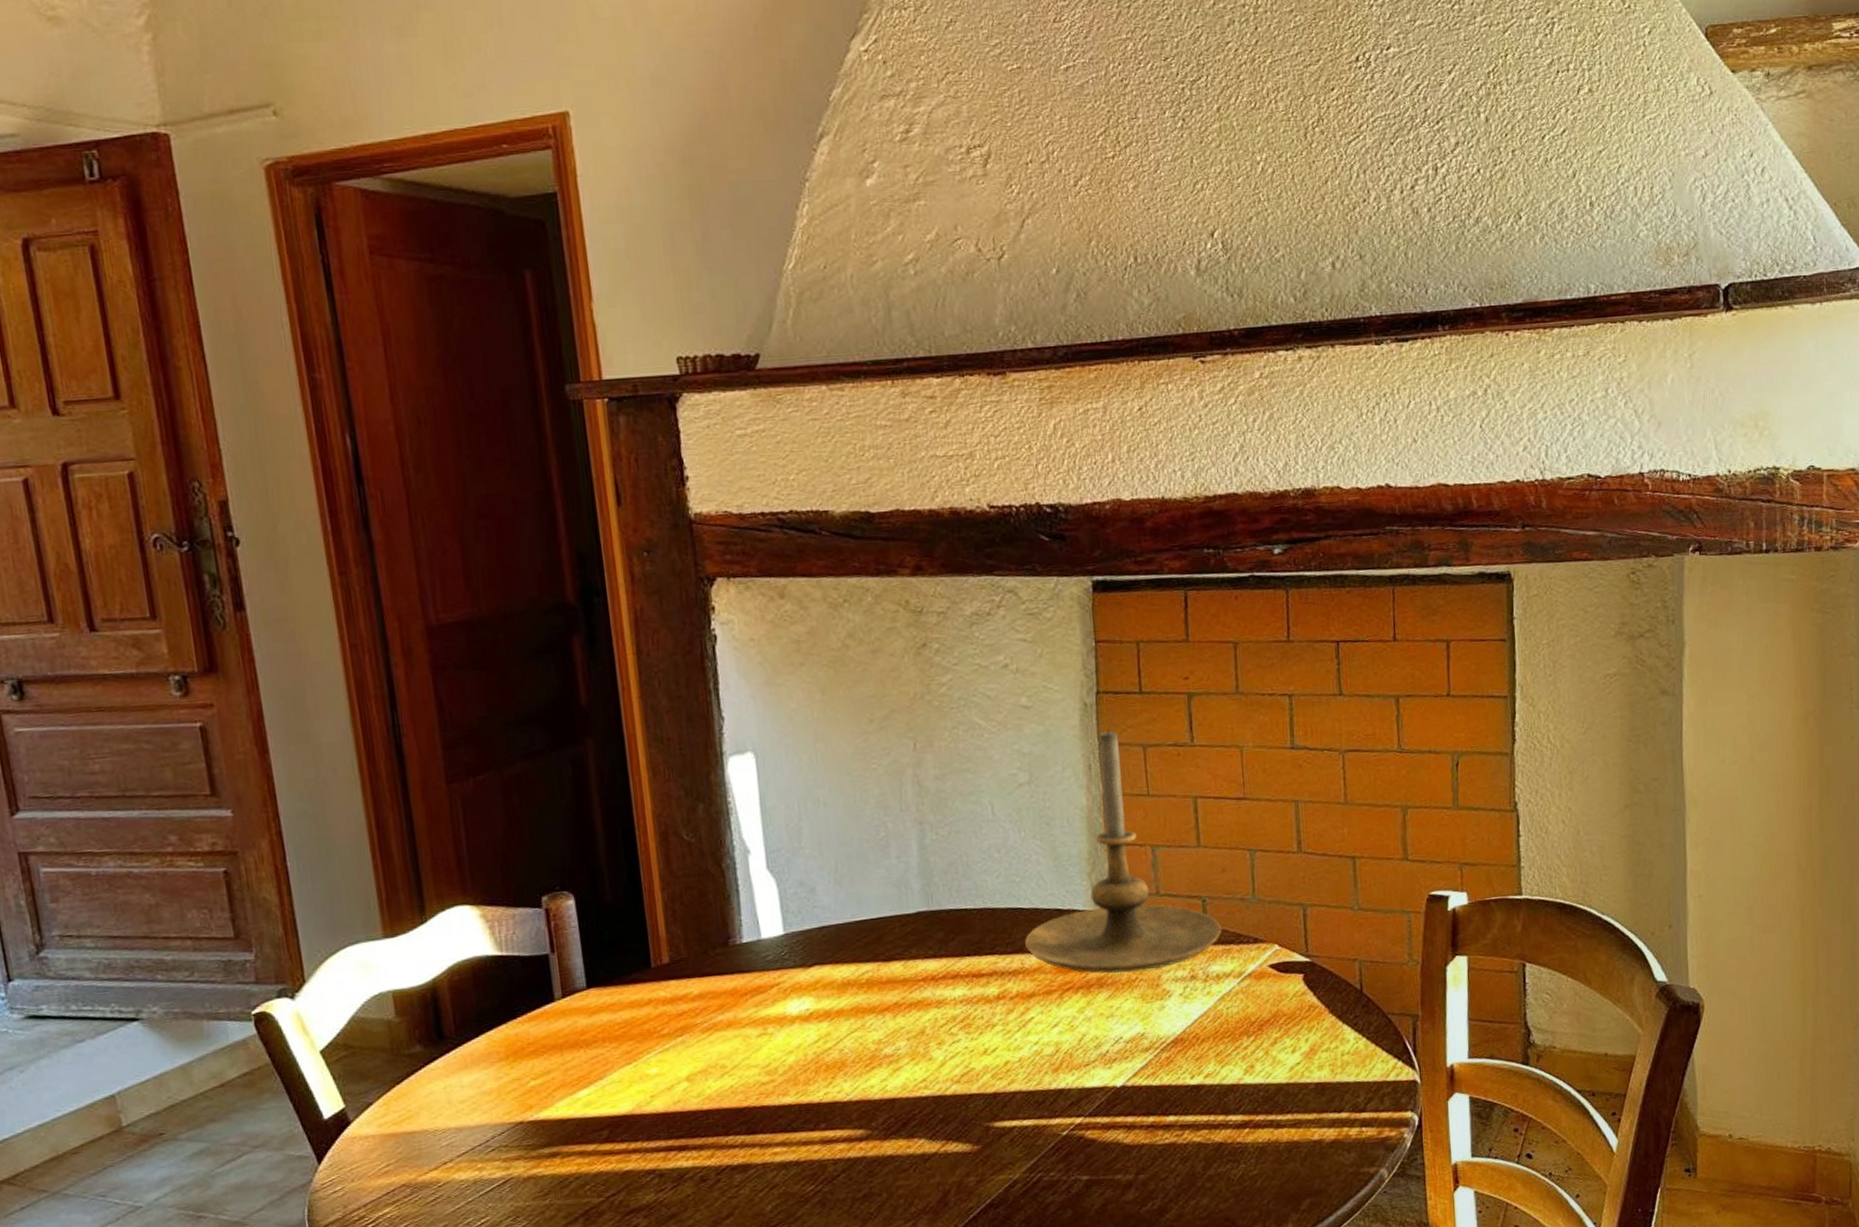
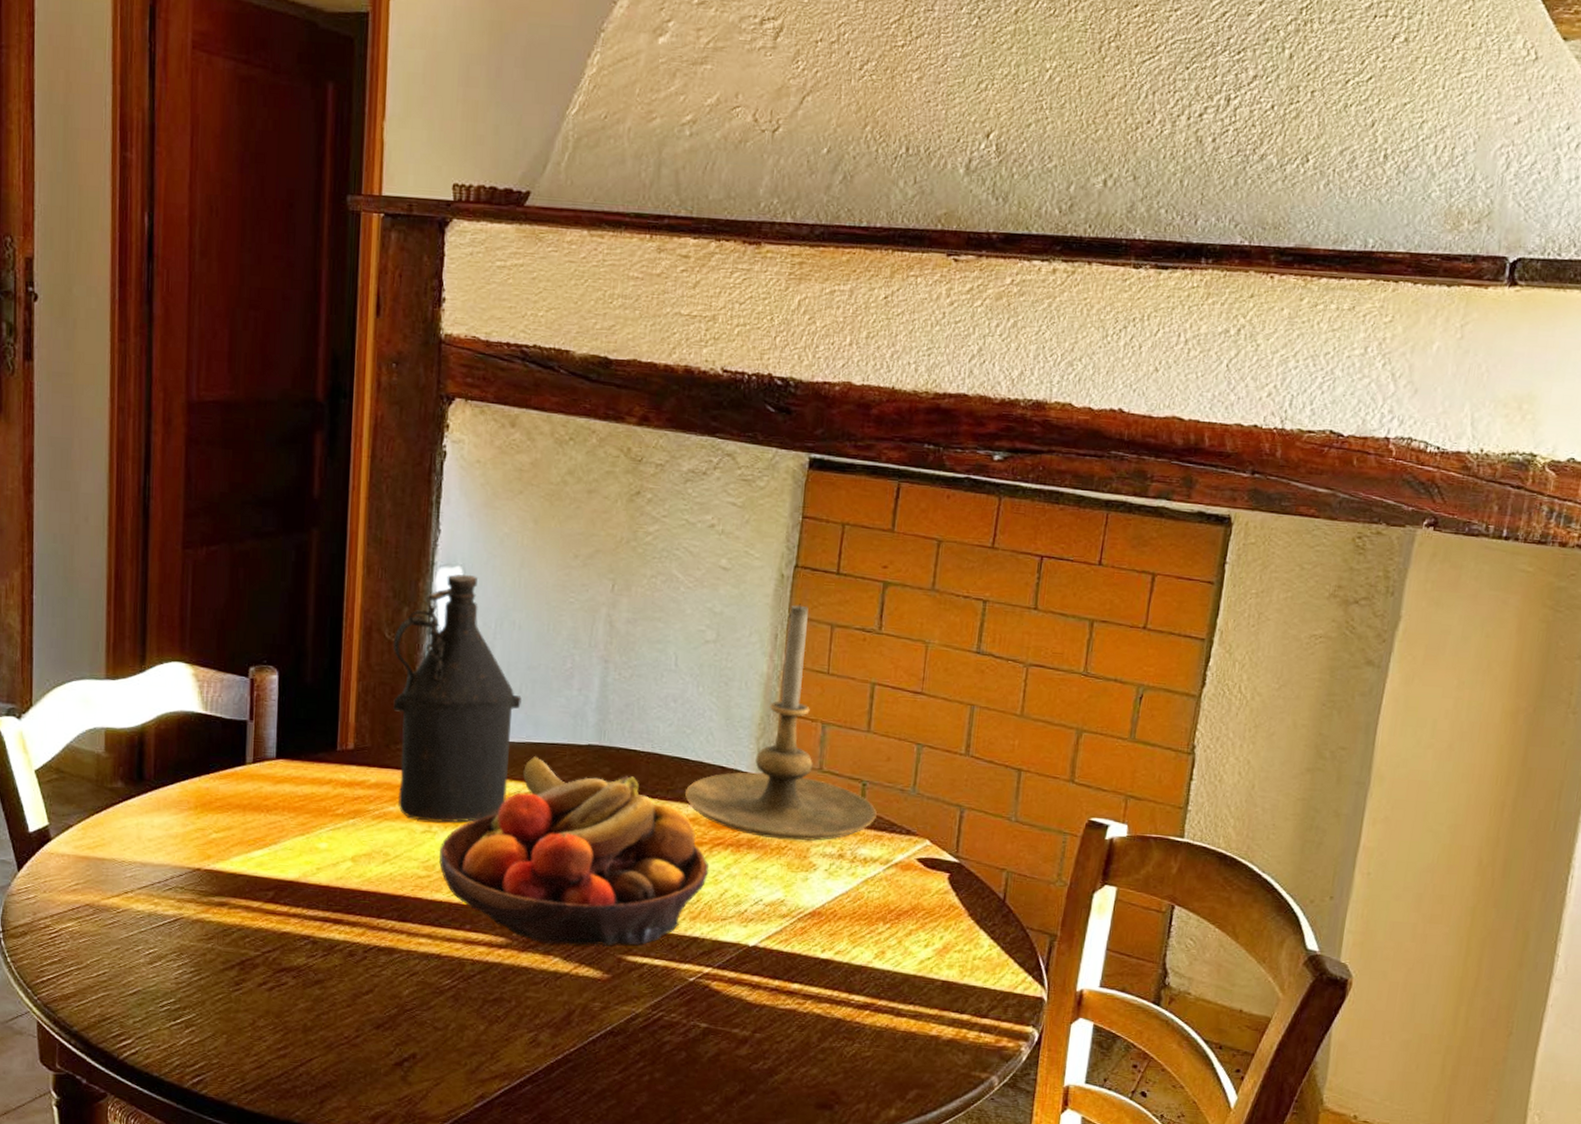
bottle: none [693,759,841,1025] -> present [393,574,522,823]
fruit bowl: none [779,934,1064,1127] -> present [439,756,709,946]

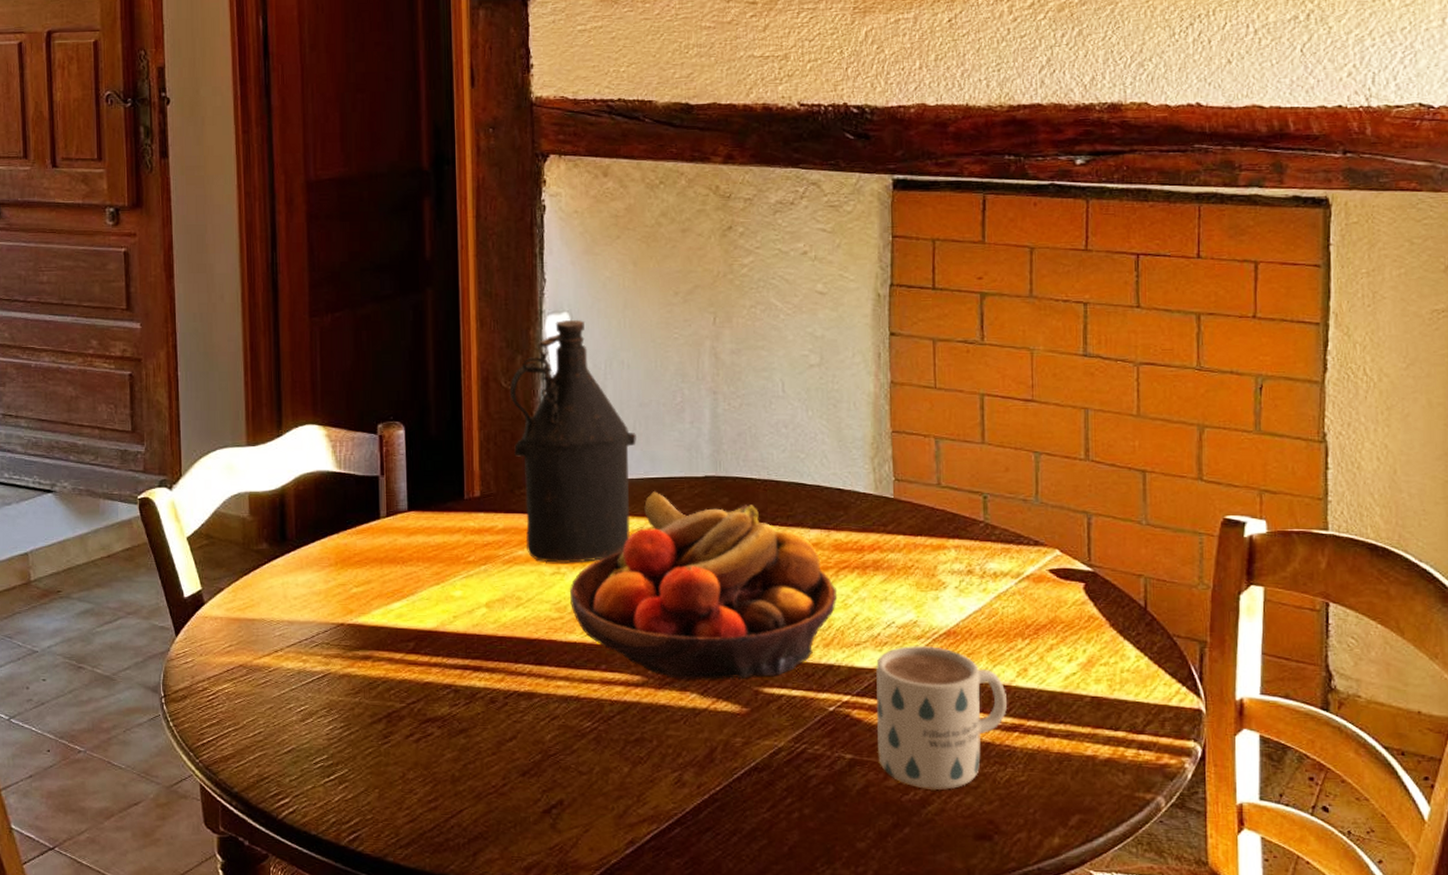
candle holder: present [684,604,877,841] -> none [804,321,1001,559]
mug: none [732,923,863,1061] -> present [875,645,1007,791]

